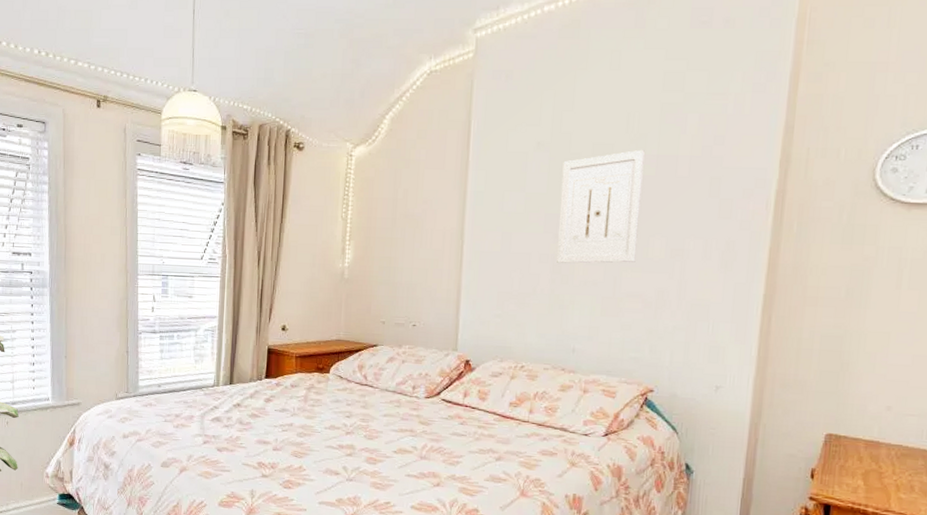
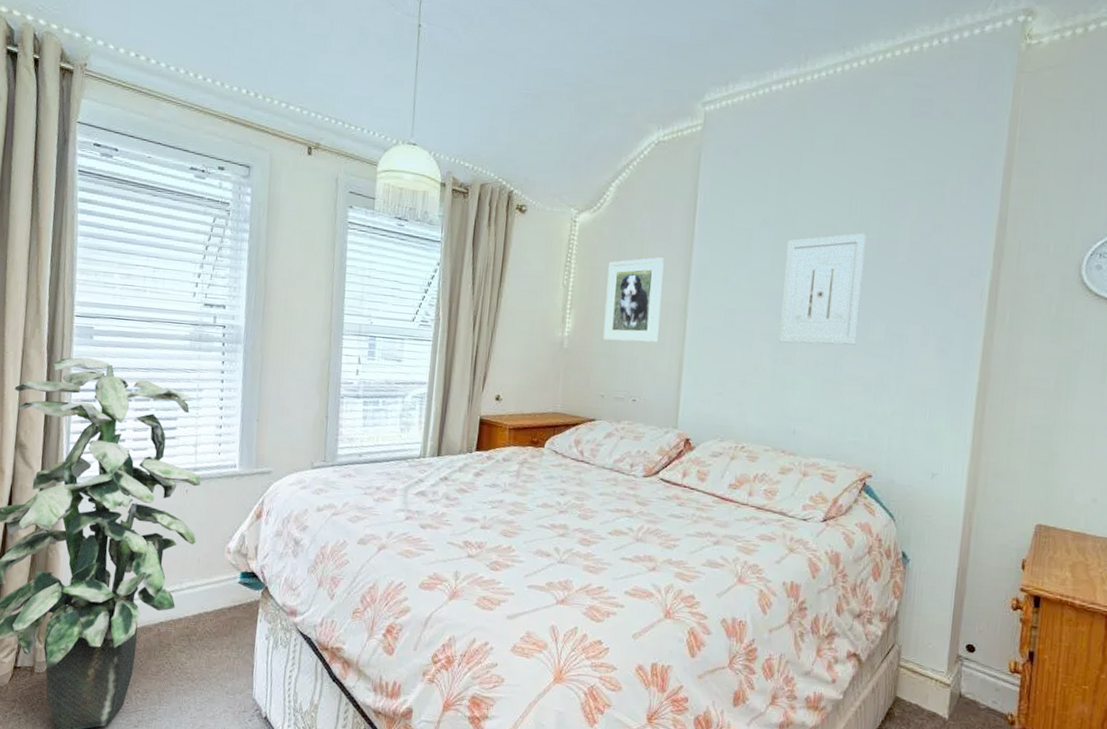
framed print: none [381,186,440,270] -> present [602,257,665,343]

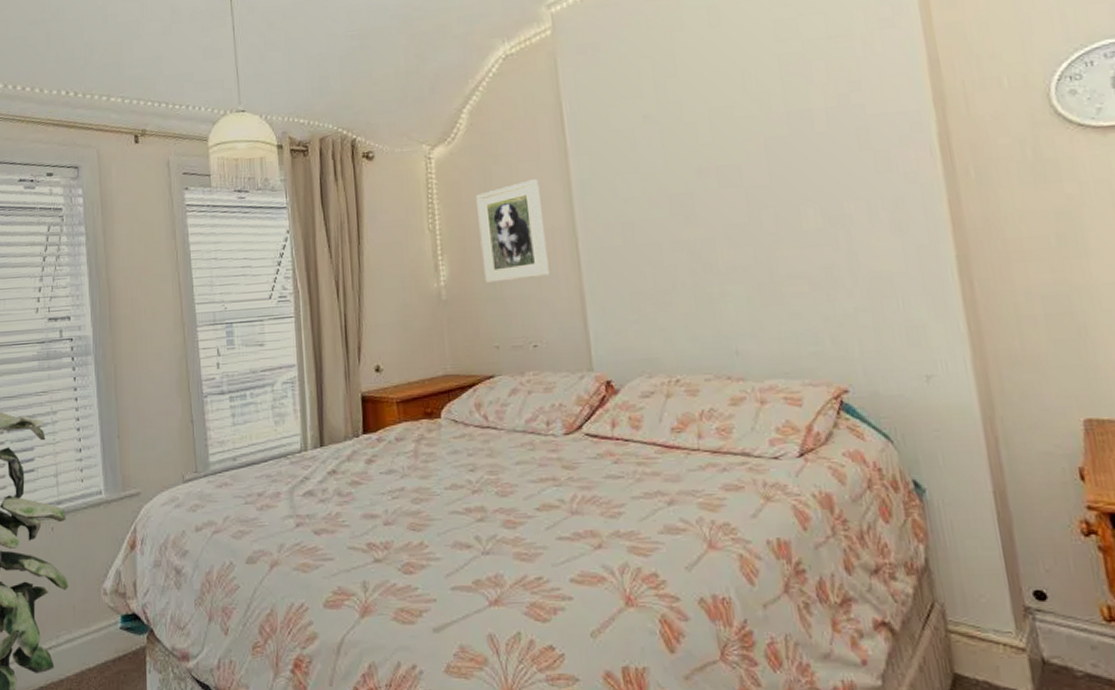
wall art: present [779,232,867,345] -> none [677,107,789,251]

